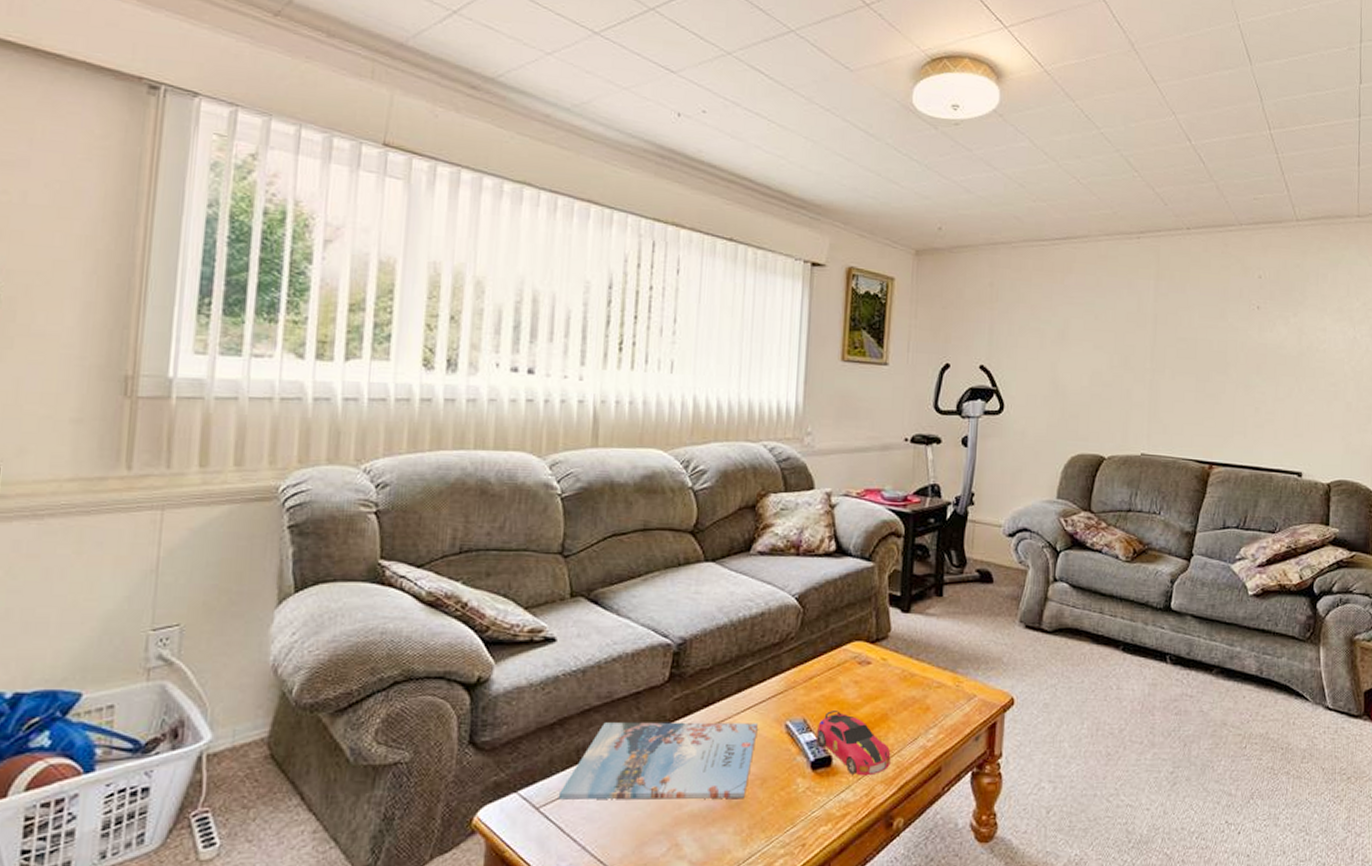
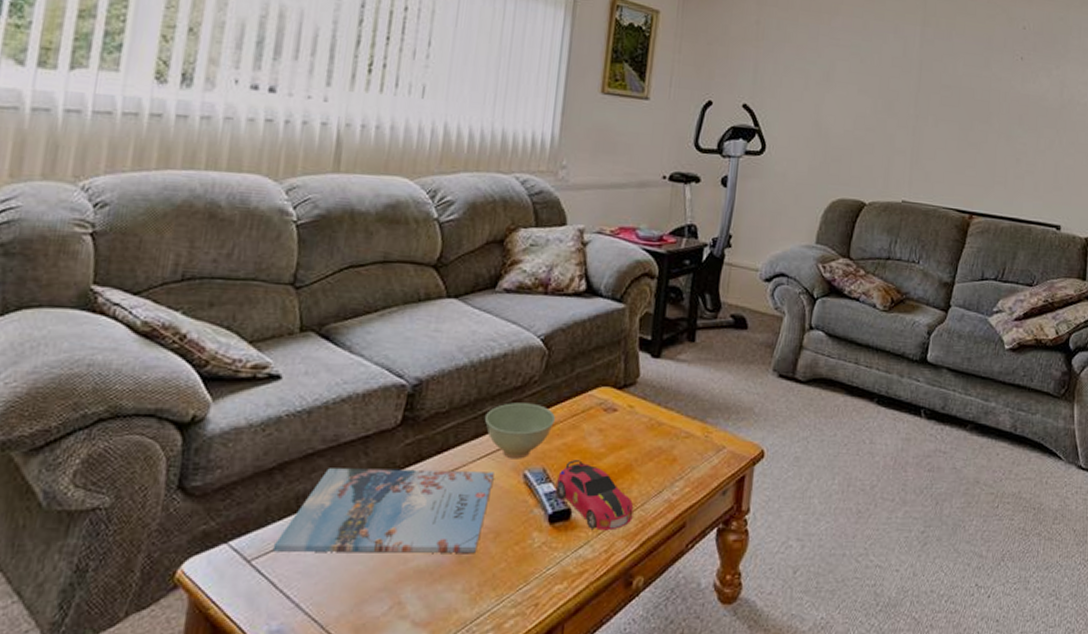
bowl: none [746,658,814,711] -> present [484,402,556,459]

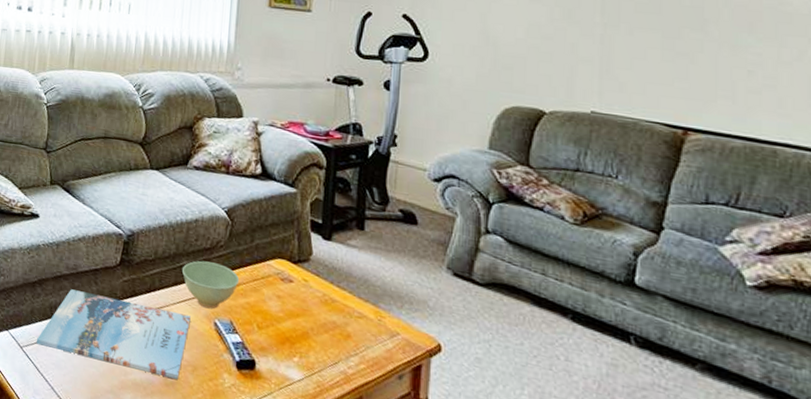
toy car: present [556,460,634,531] -> none [242,318,312,388]

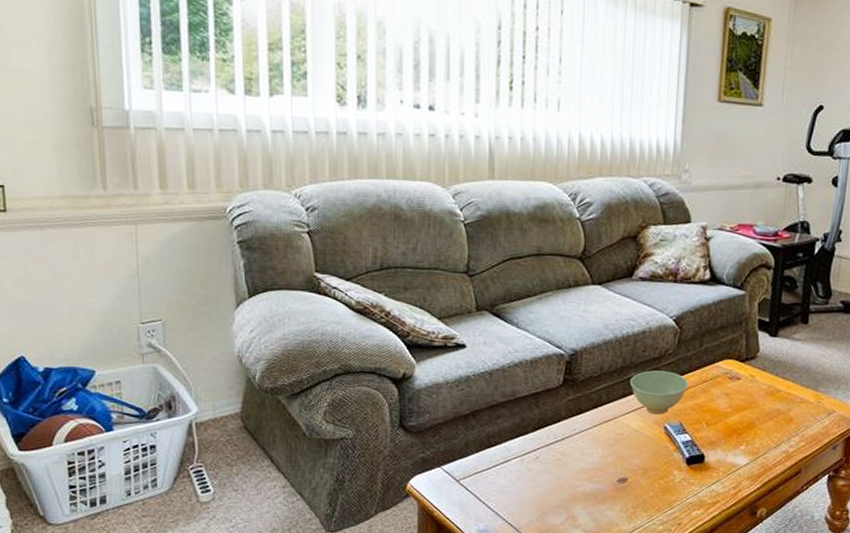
magazine: present [36,289,191,379] -> none [474,416,640,483]

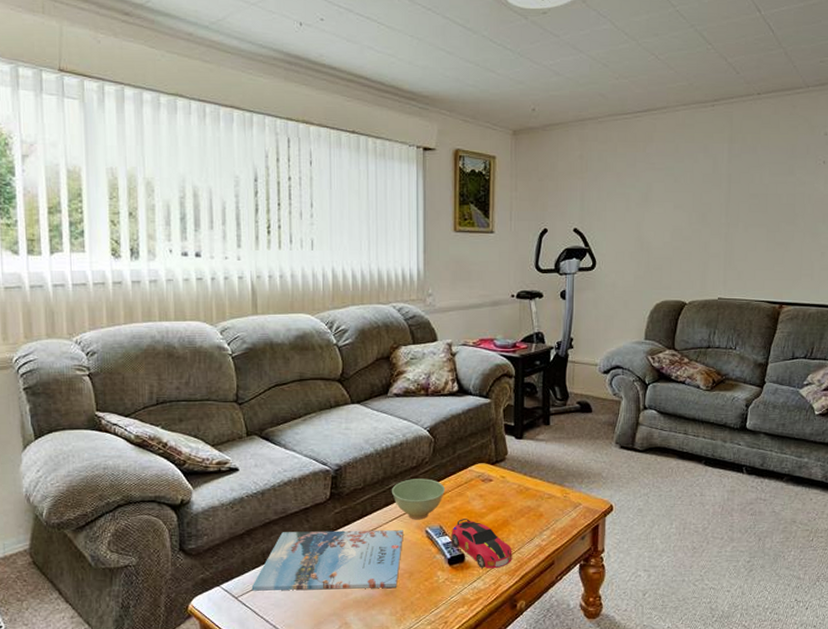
magazine: none [474,416,640,483] -> present [251,530,403,591]
toy car: none [692,417,757,473] -> present [452,519,512,569]

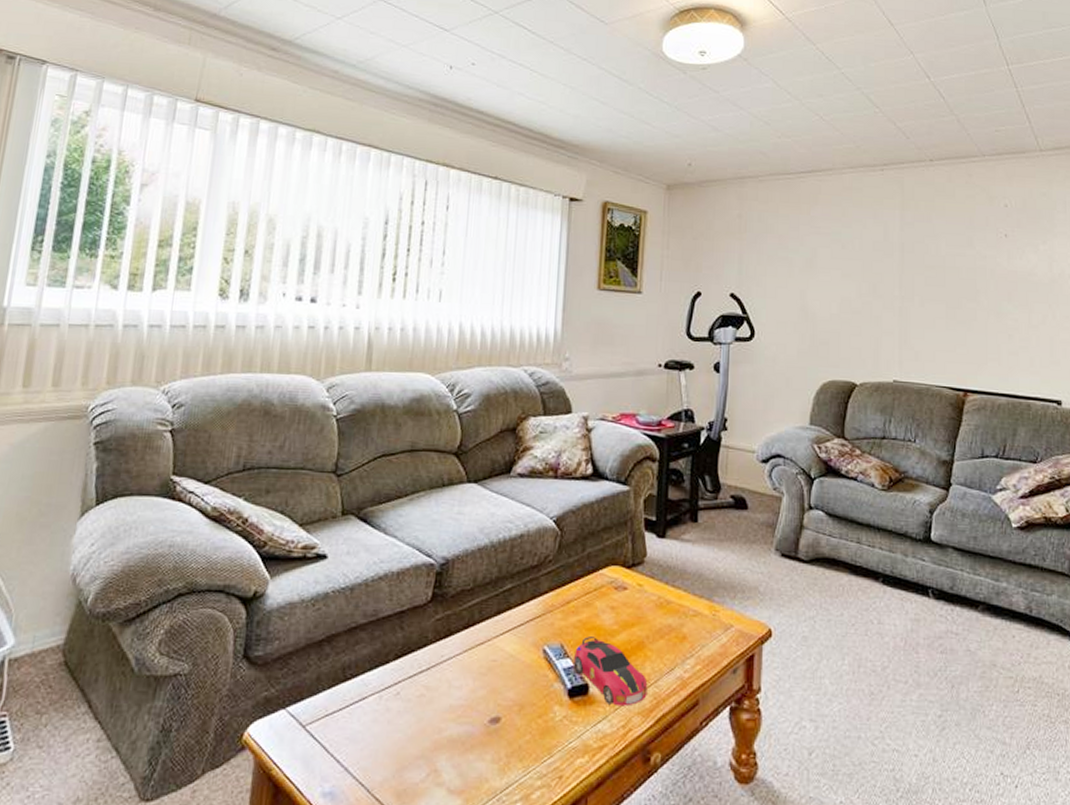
magazine: present [251,530,403,591] -> none [323,641,516,724]
bowl: present [391,478,446,520] -> none [505,581,571,635]

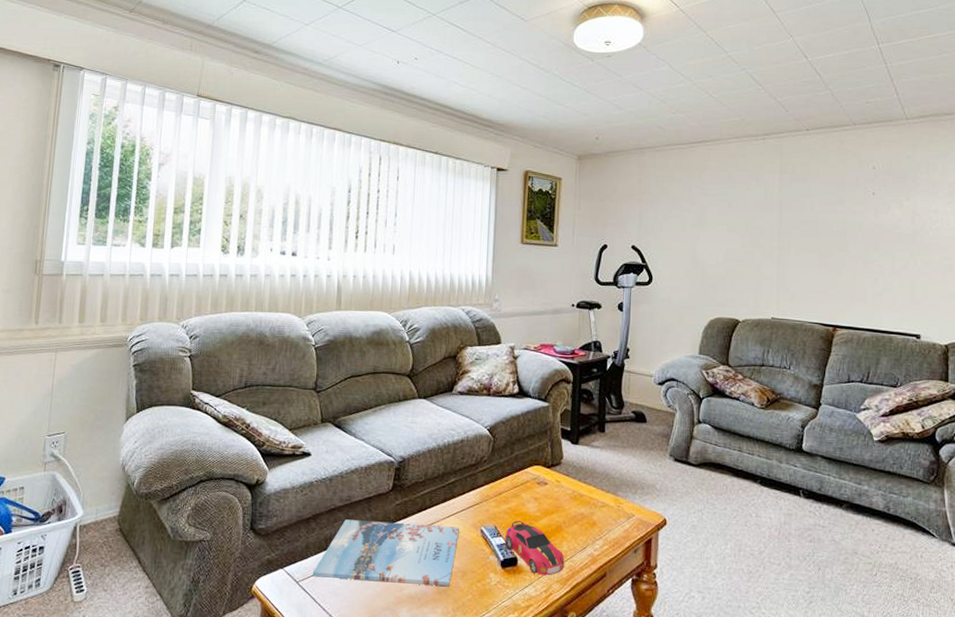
magazine: none [323,641,516,724] -> present [312,519,459,586]

